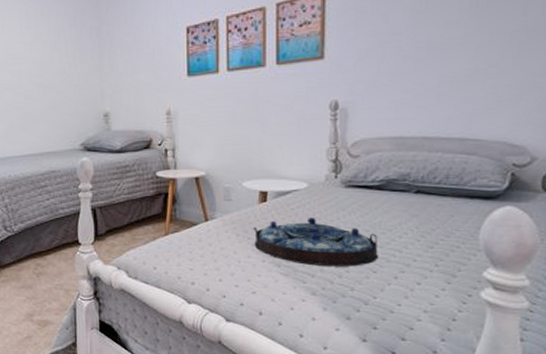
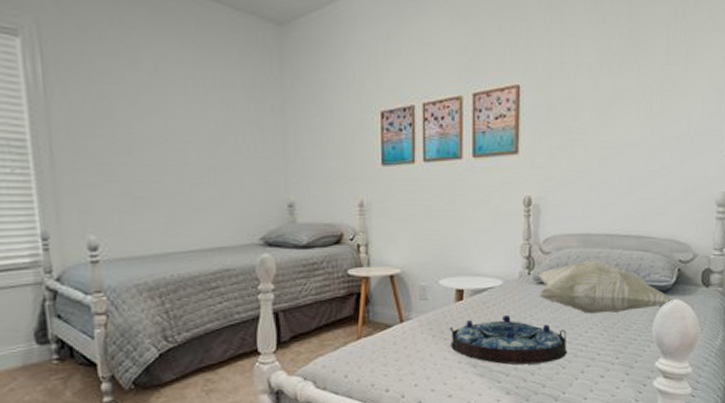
decorative pillow: none [345,164,505,219] -> present [538,261,673,314]

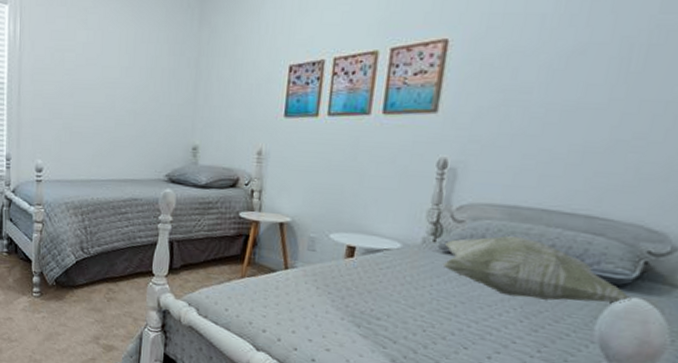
serving tray: present [449,314,567,365] -> none [334,278,474,339]

